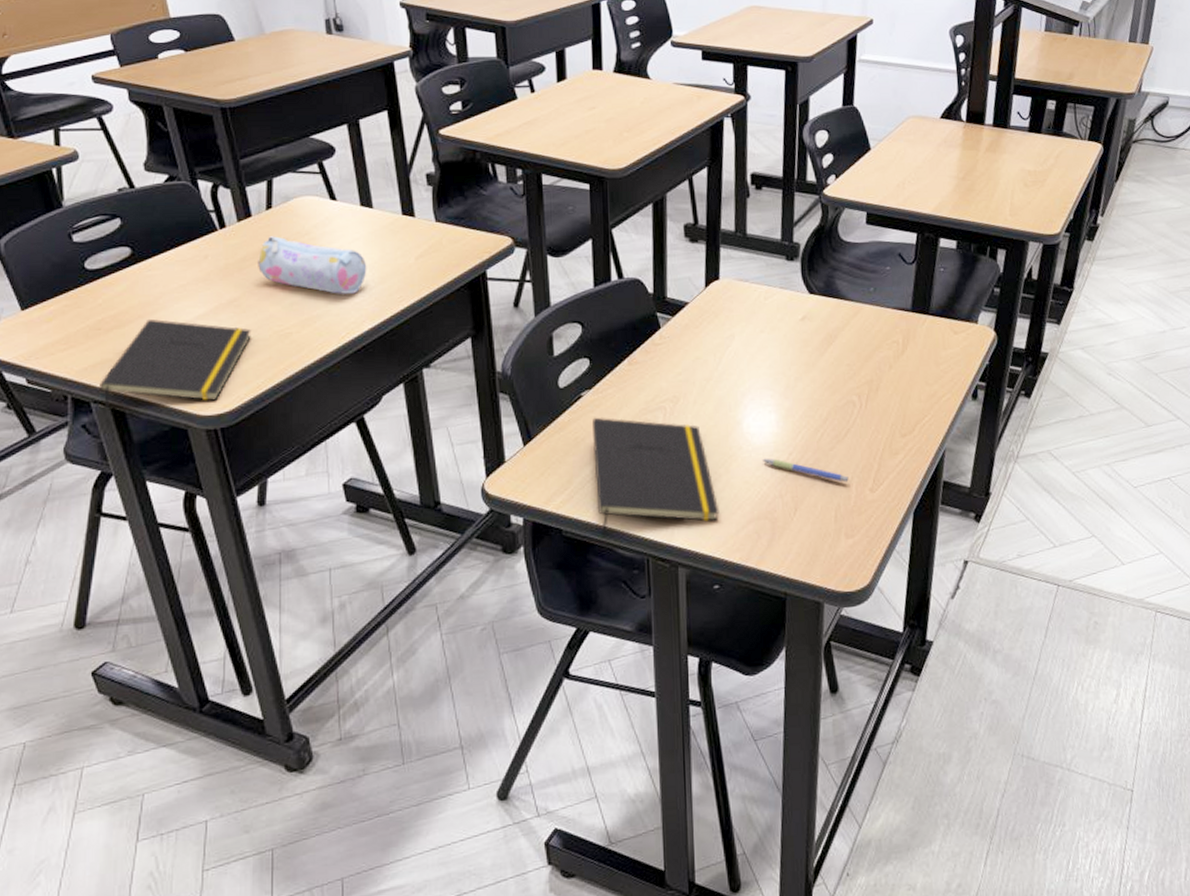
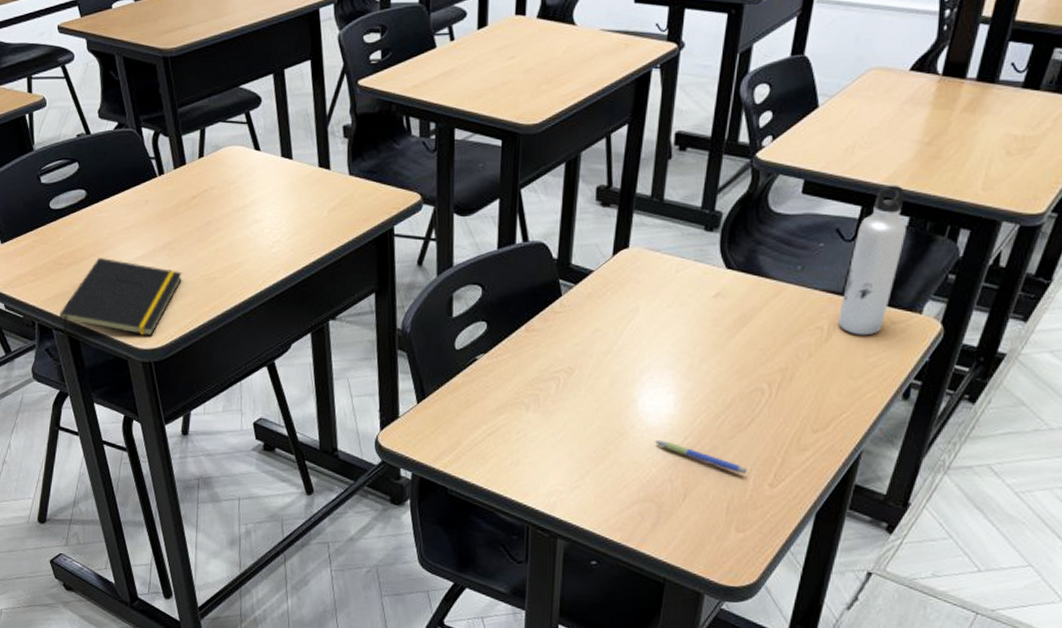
pencil case: present [258,236,367,294] -> none [190,184,285,243]
notepad: present [591,417,720,537] -> none [482,381,605,499]
water bottle: none [910,214,956,346] -> present [838,185,906,336]

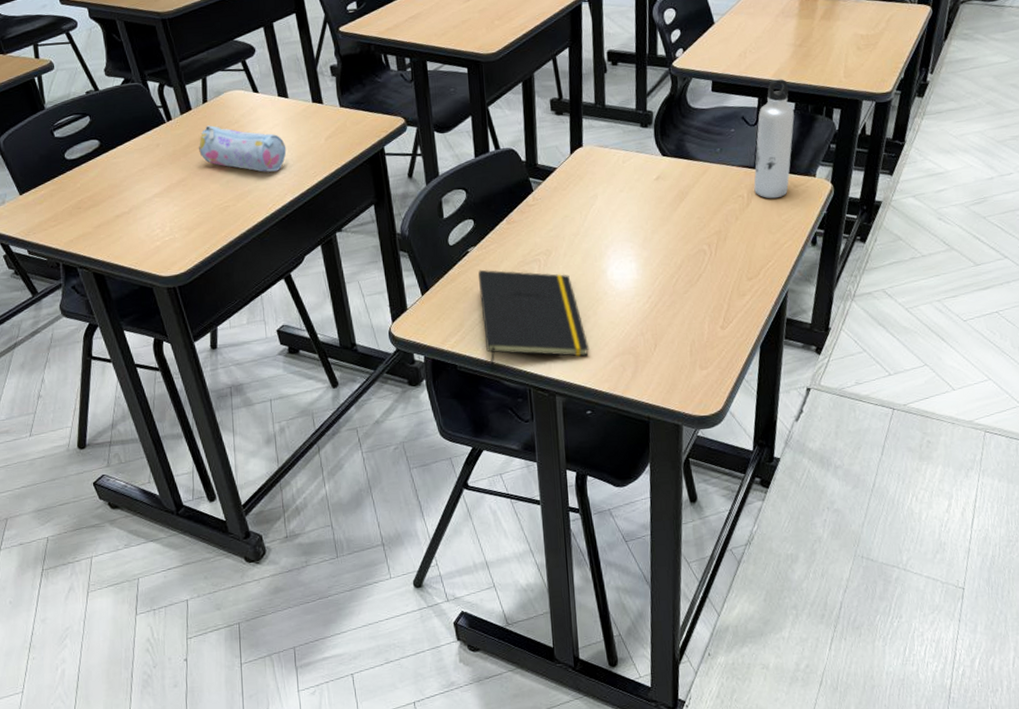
notepad: present [59,257,182,337] -> none [83,198,198,274]
pencil case: none [190,184,285,243] -> present [199,125,287,172]
notepad: none [482,381,605,499] -> present [477,269,590,371]
pen: present [654,439,747,474] -> none [624,301,702,321]

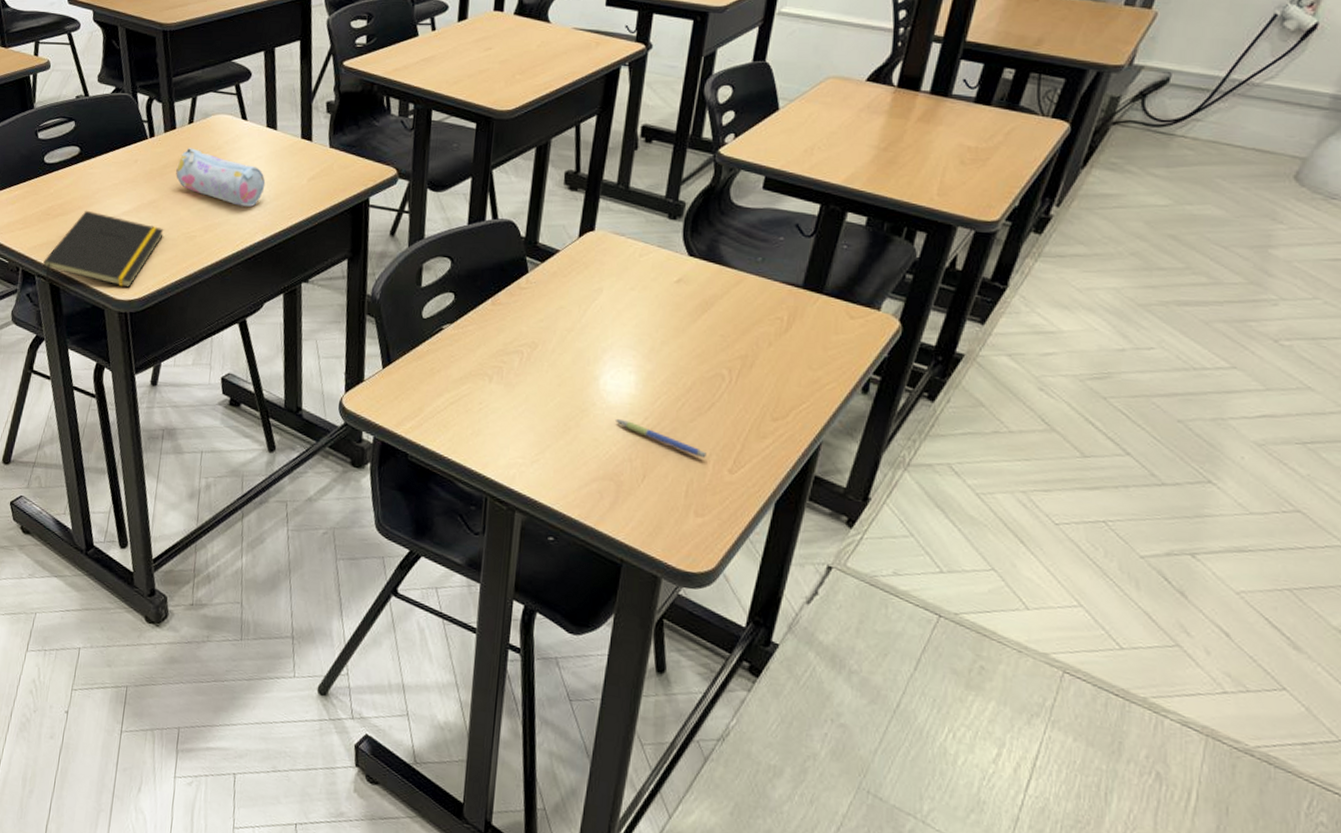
notepad: none [83,198,198,274] -> present [43,210,164,288]
notepad: present [477,269,590,371] -> none [443,351,564,473]
pen: none [624,301,702,321] -> present [614,418,707,458]
water bottle: present [754,79,794,199] -> none [797,185,864,329]

